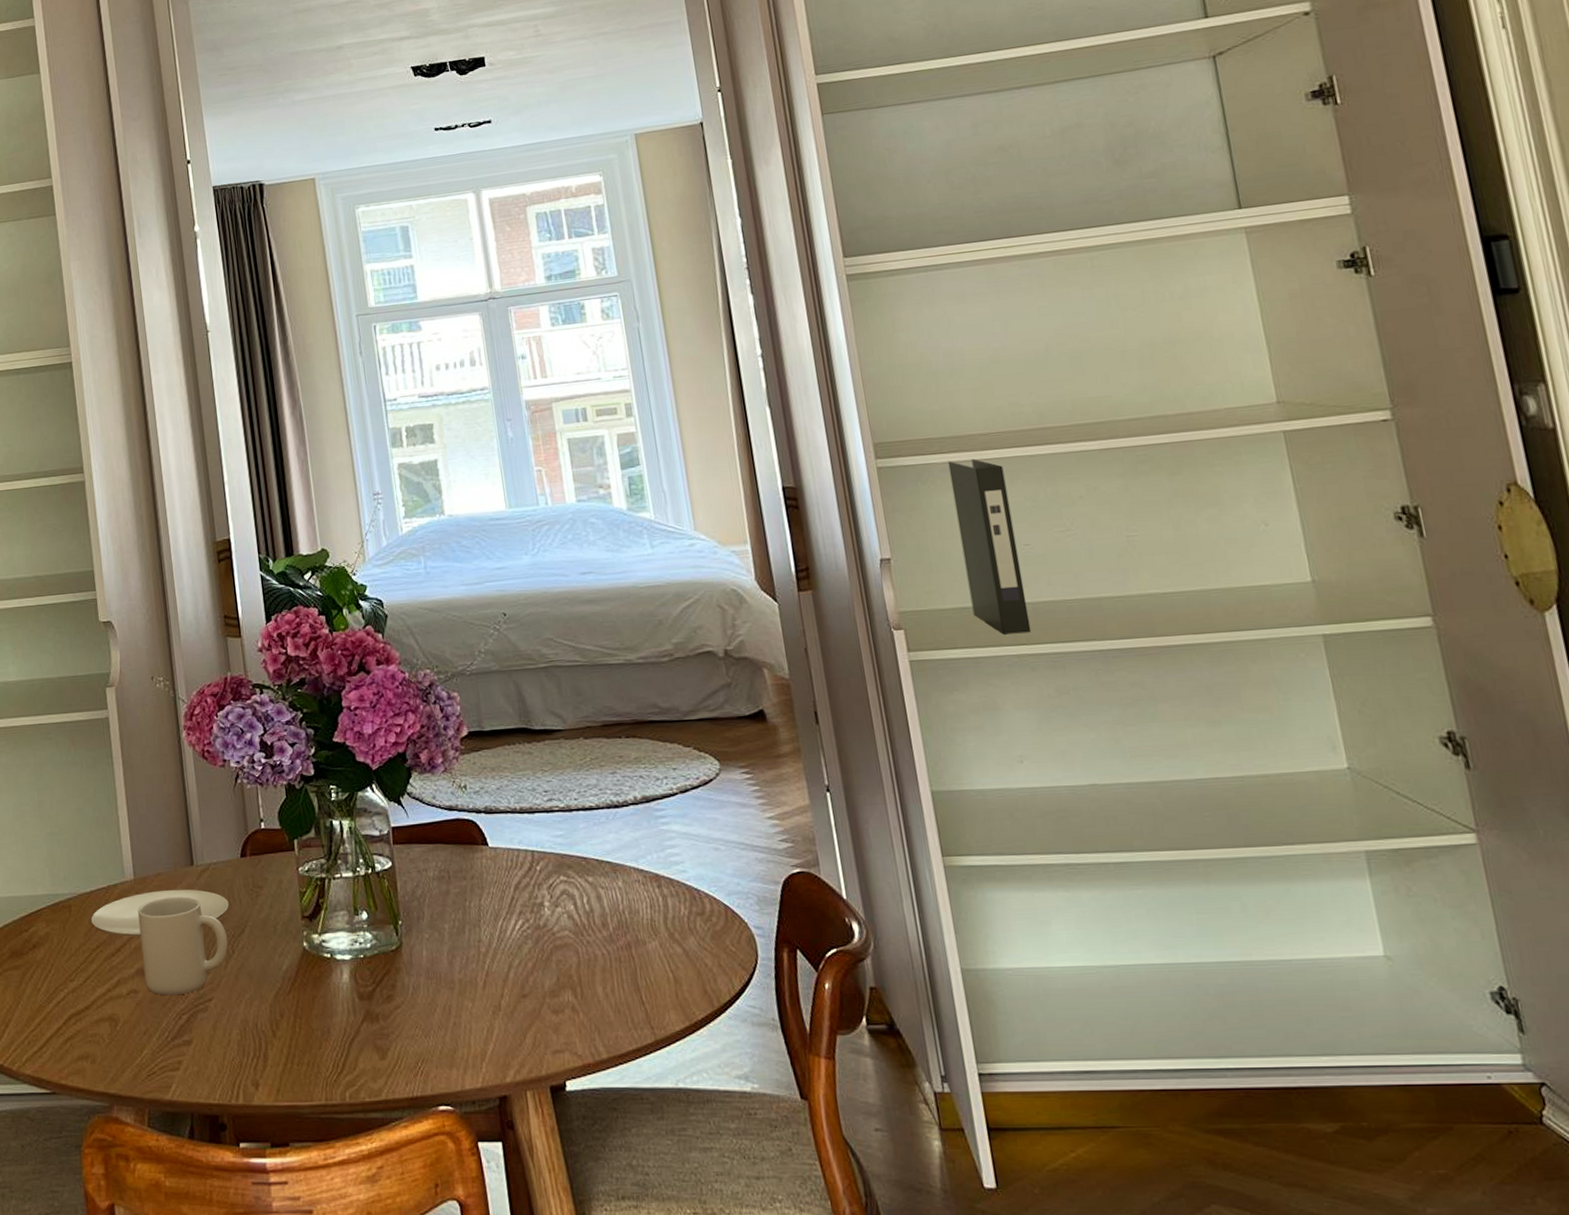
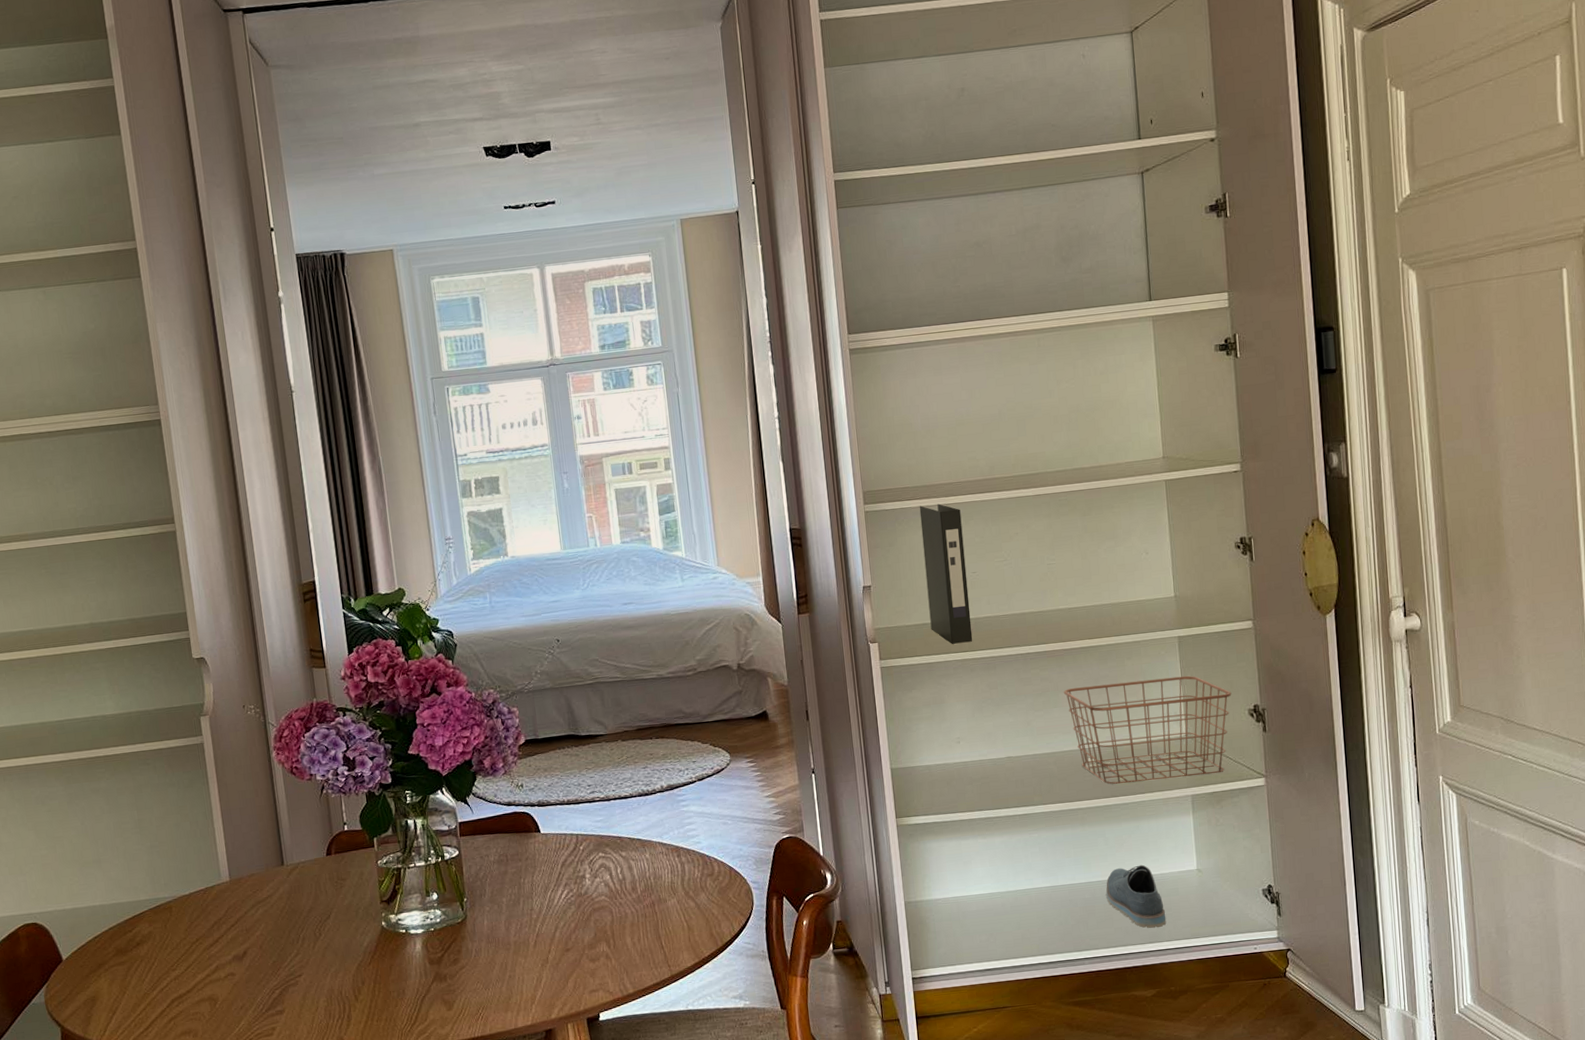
plate: present [91,889,229,937] -> none [191,885,316,930]
mug: present [137,896,229,996] -> none [233,892,316,976]
basket: none [1163,687,1412,830] -> present [1063,675,1232,784]
shoe: none [1248,943,1346,1035] -> present [1106,864,1167,929]

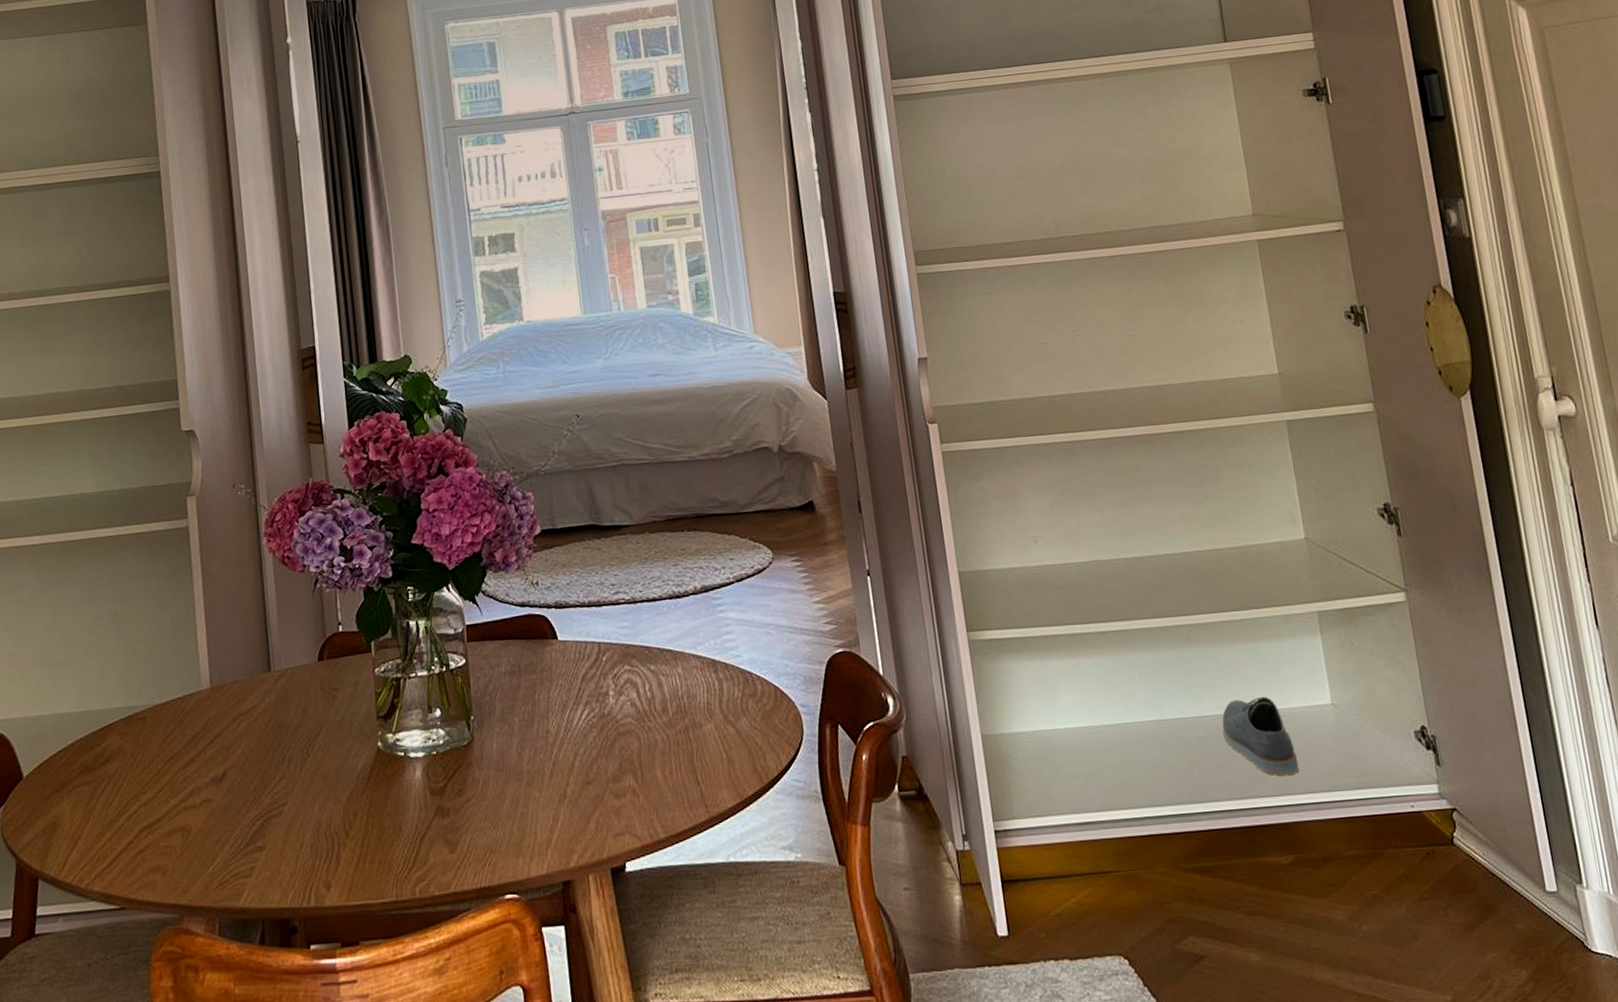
binder: present [919,504,973,644] -> none [978,265,1047,426]
basket: present [1063,675,1232,784] -> none [1155,467,1356,597]

